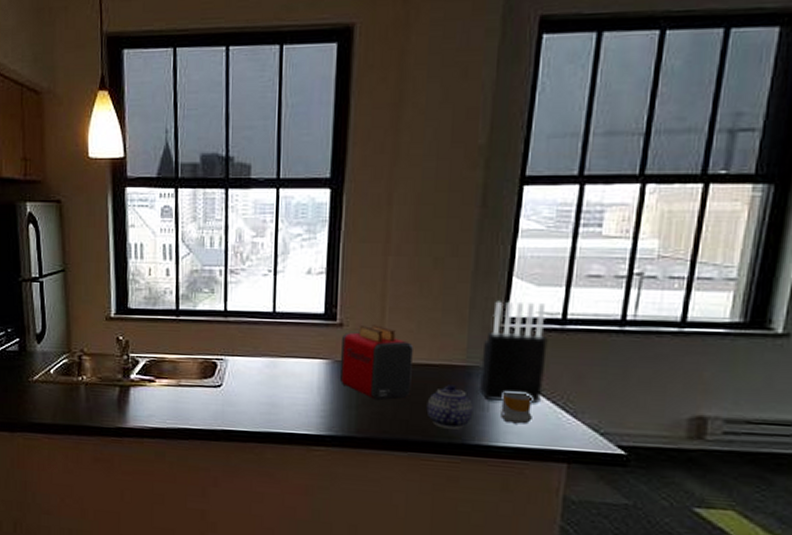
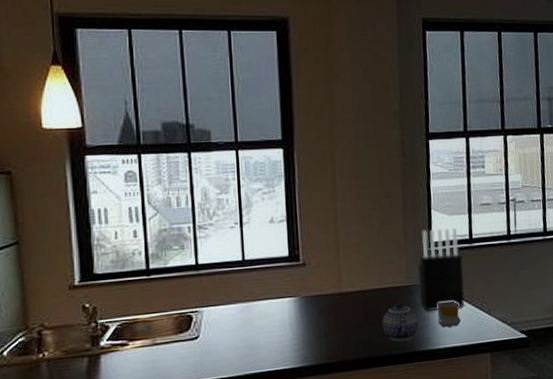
toaster: present [339,324,413,401] -> none [306,260,368,327]

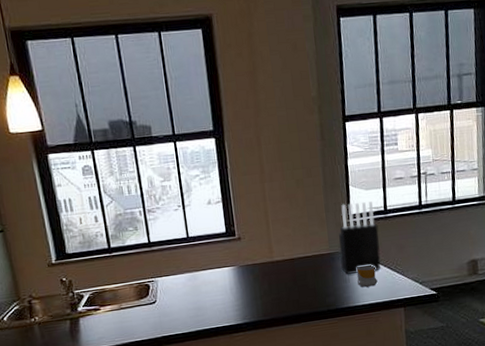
teapot: present [382,302,418,342] -> none [308,267,340,301]

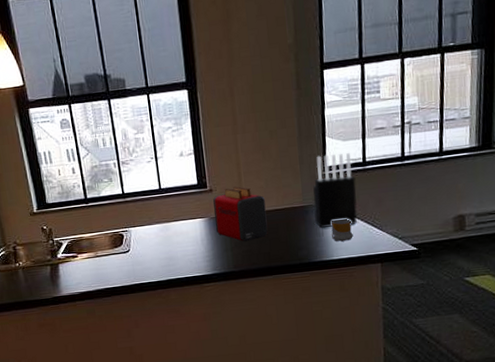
toaster: none [242,234,297,290] -> present [213,186,268,242]

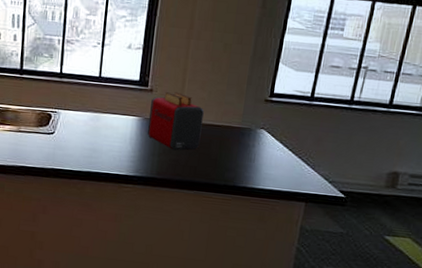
knife block: present [313,153,358,229] -> none [249,80,300,159]
mug: present [331,218,353,242] -> none [262,148,285,173]

